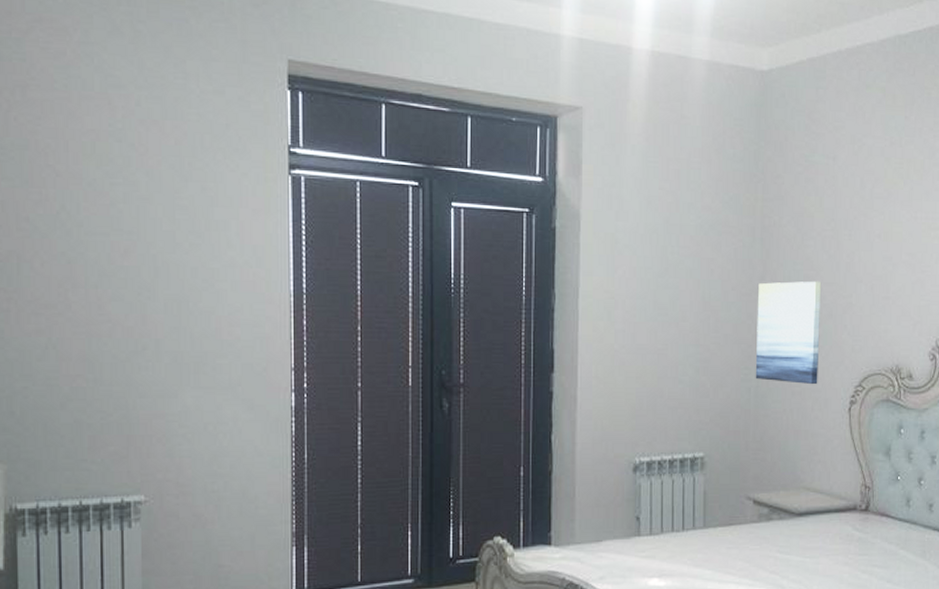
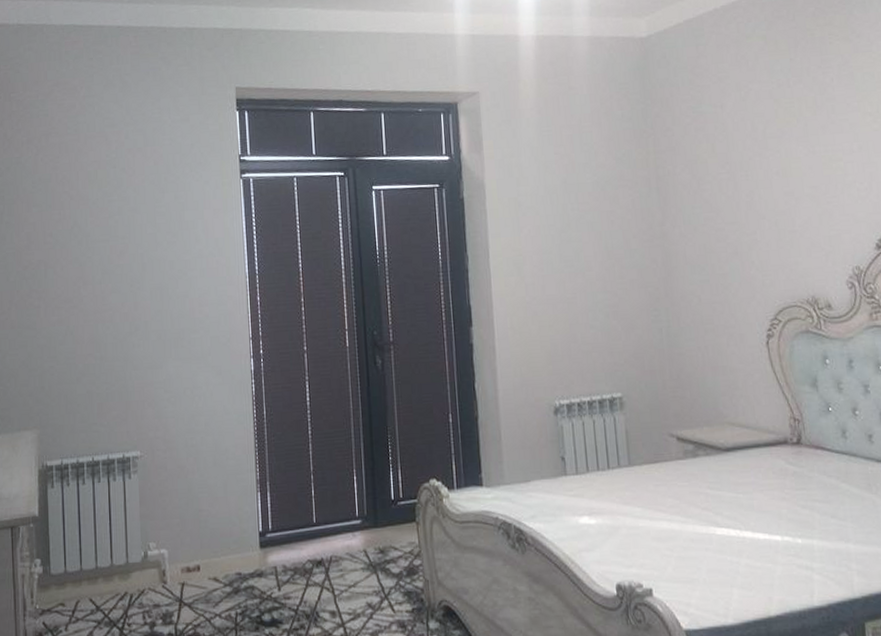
wall art: present [755,281,822,385] -> none [659,222,731,322]

